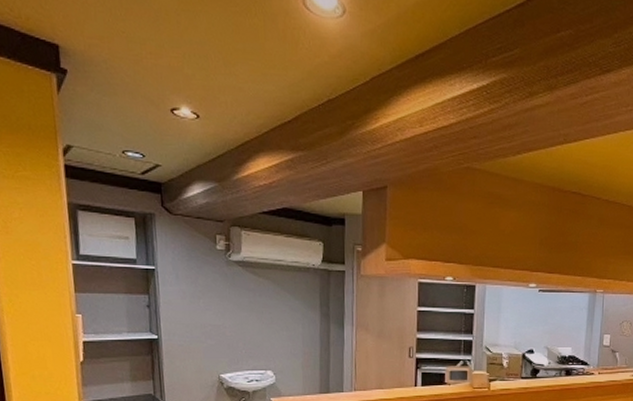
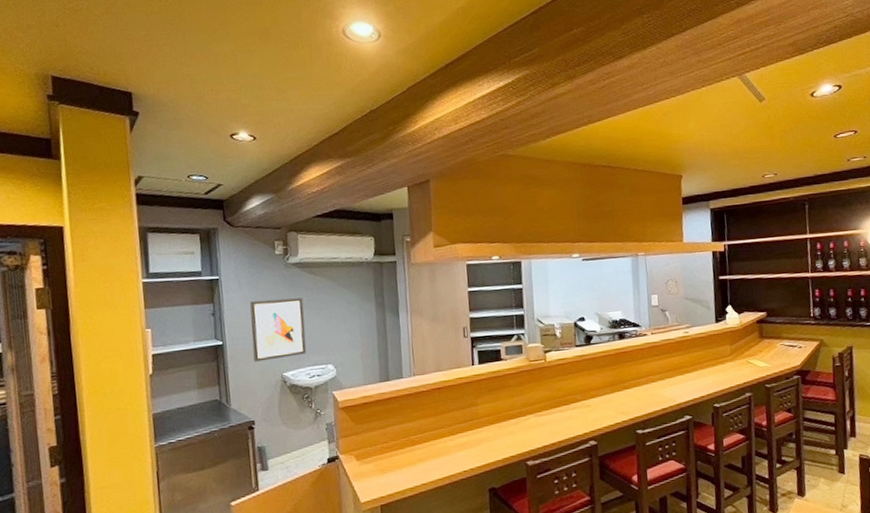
wall art: none [187,297,246,360] -> present [249,298,307,362]

